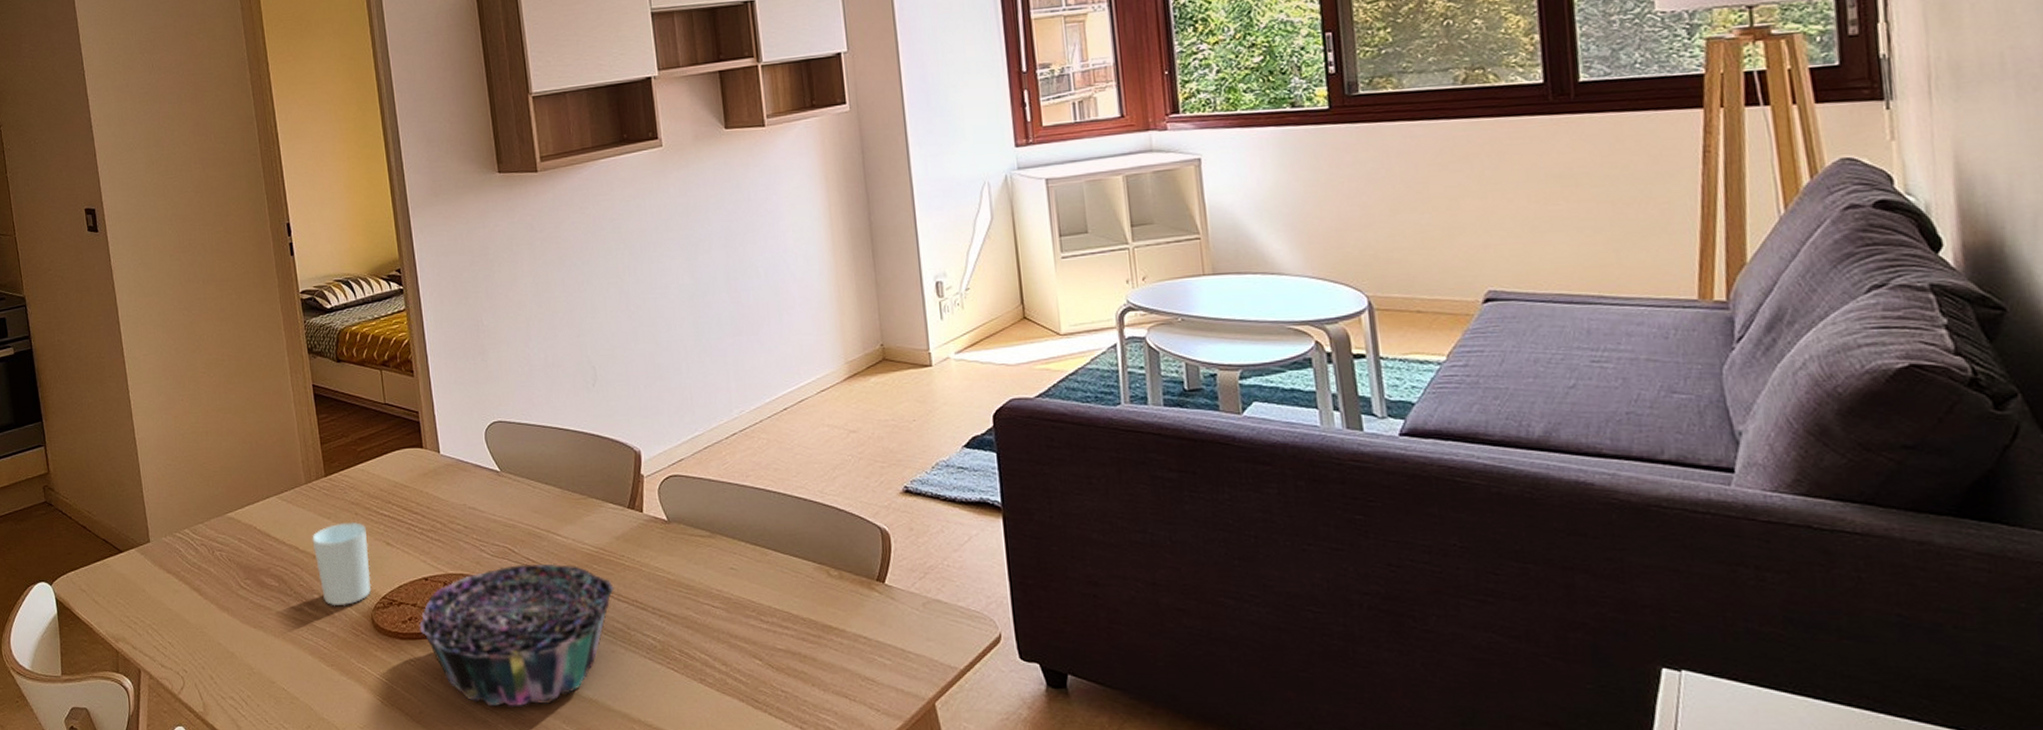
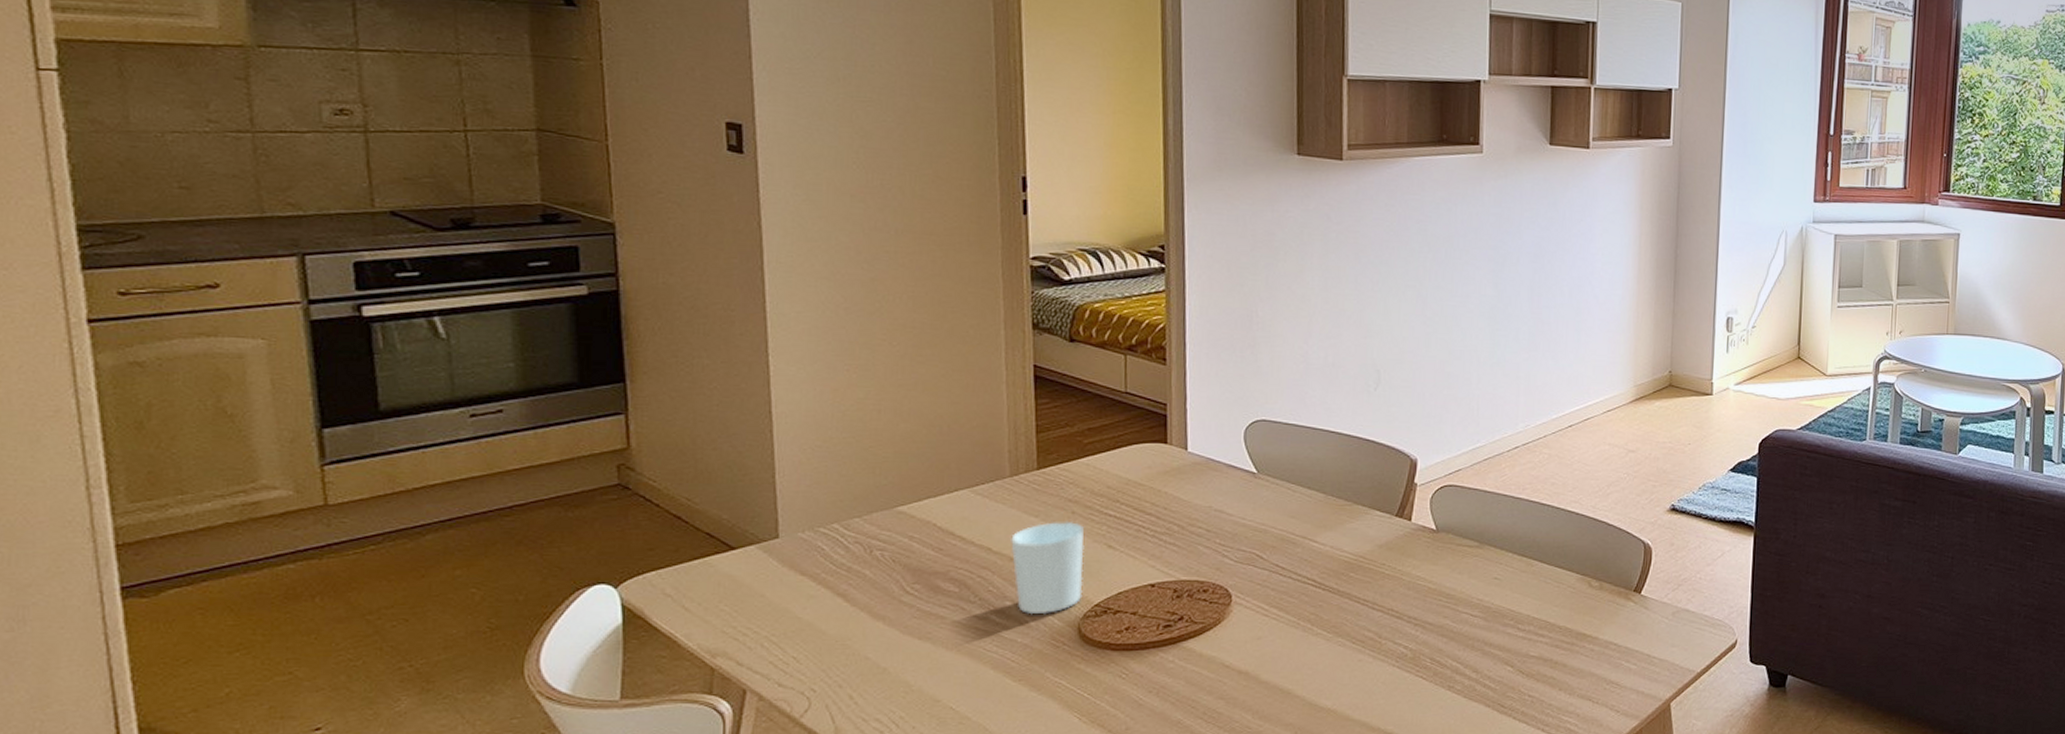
decorative bowl: present [419,563,614,707] -> none [1137,571,1370,720]

